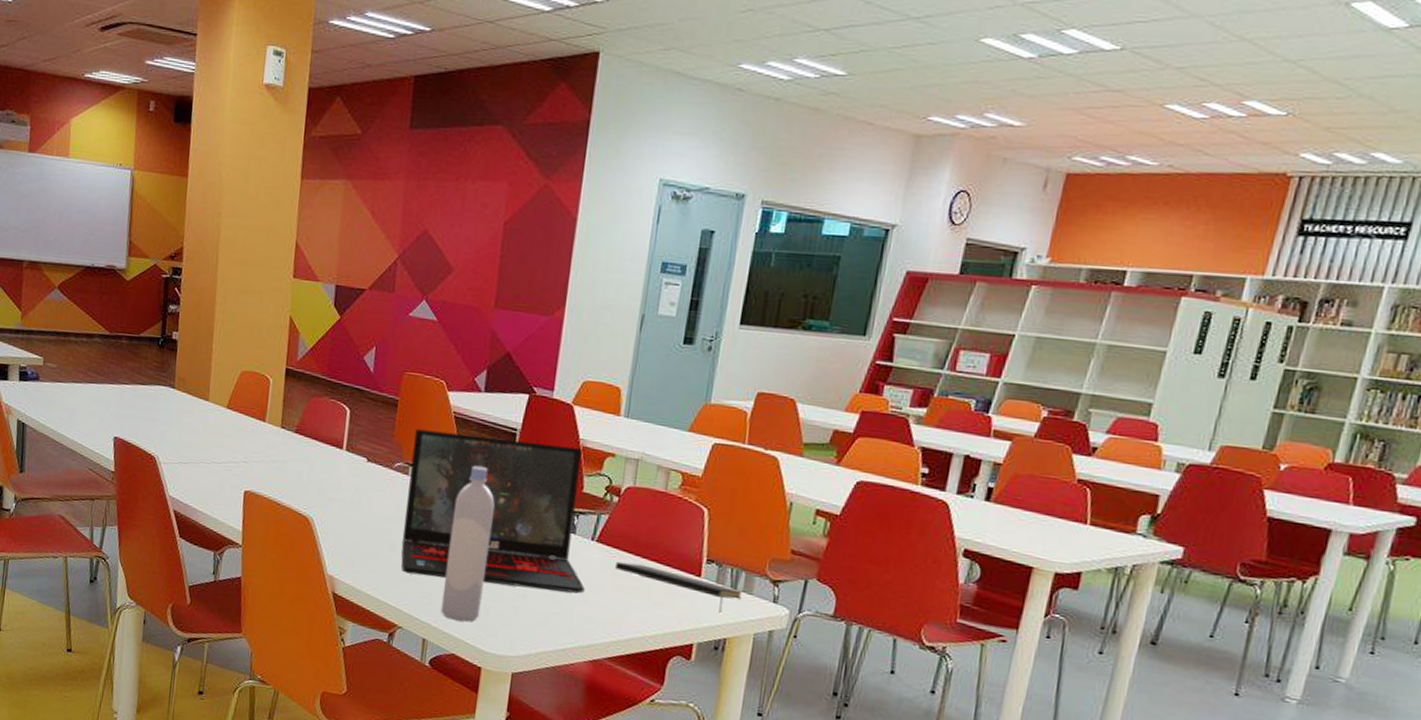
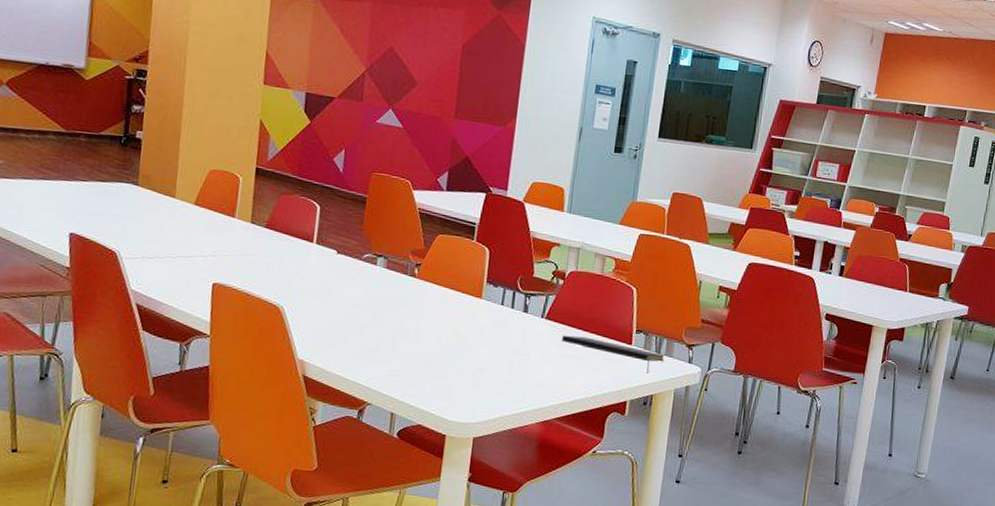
laptop: present [401,428,585,594] -> none [370,223,536,364]
bottle: present [440,465,495,622] -> none [407,255,456,395]

